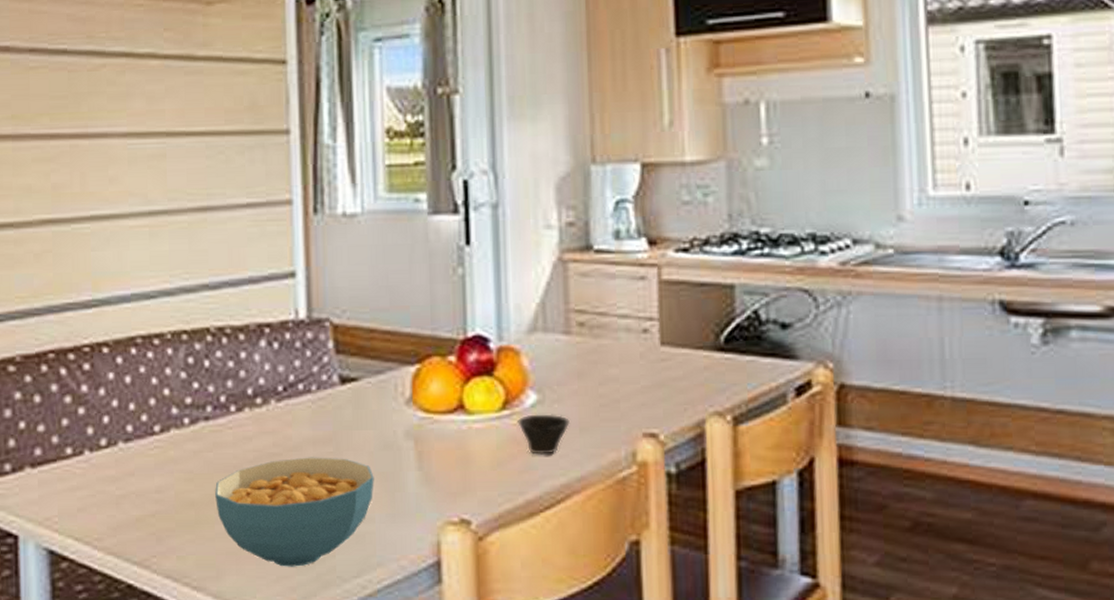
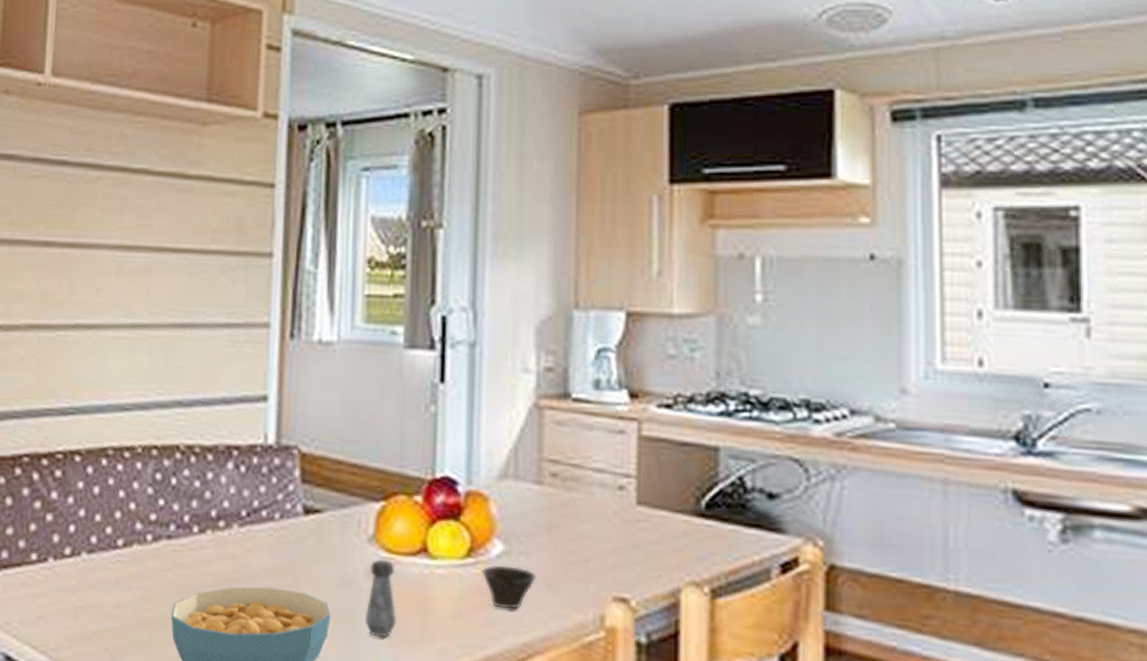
salt shaker: none [407,419,439,494] -> present [364,559,397,638]

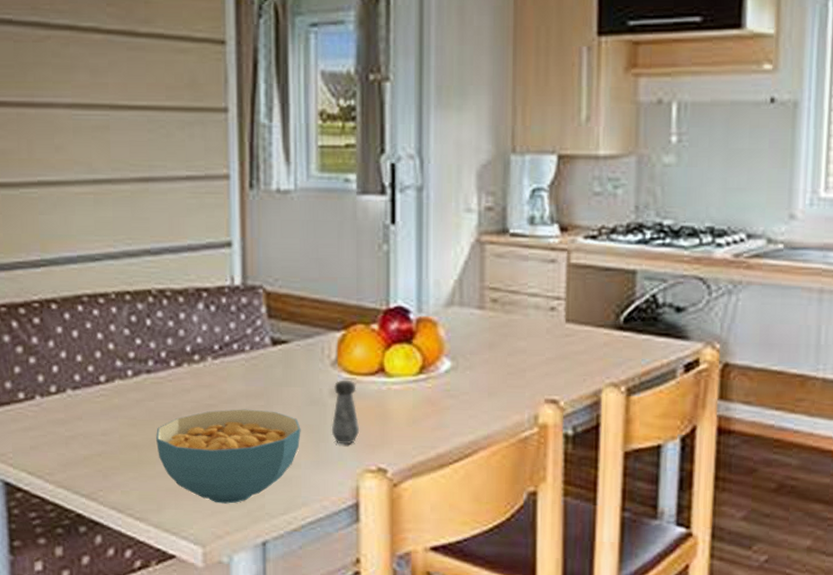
cup: present [482,565,536,610] -> none [432,379,480,415]

